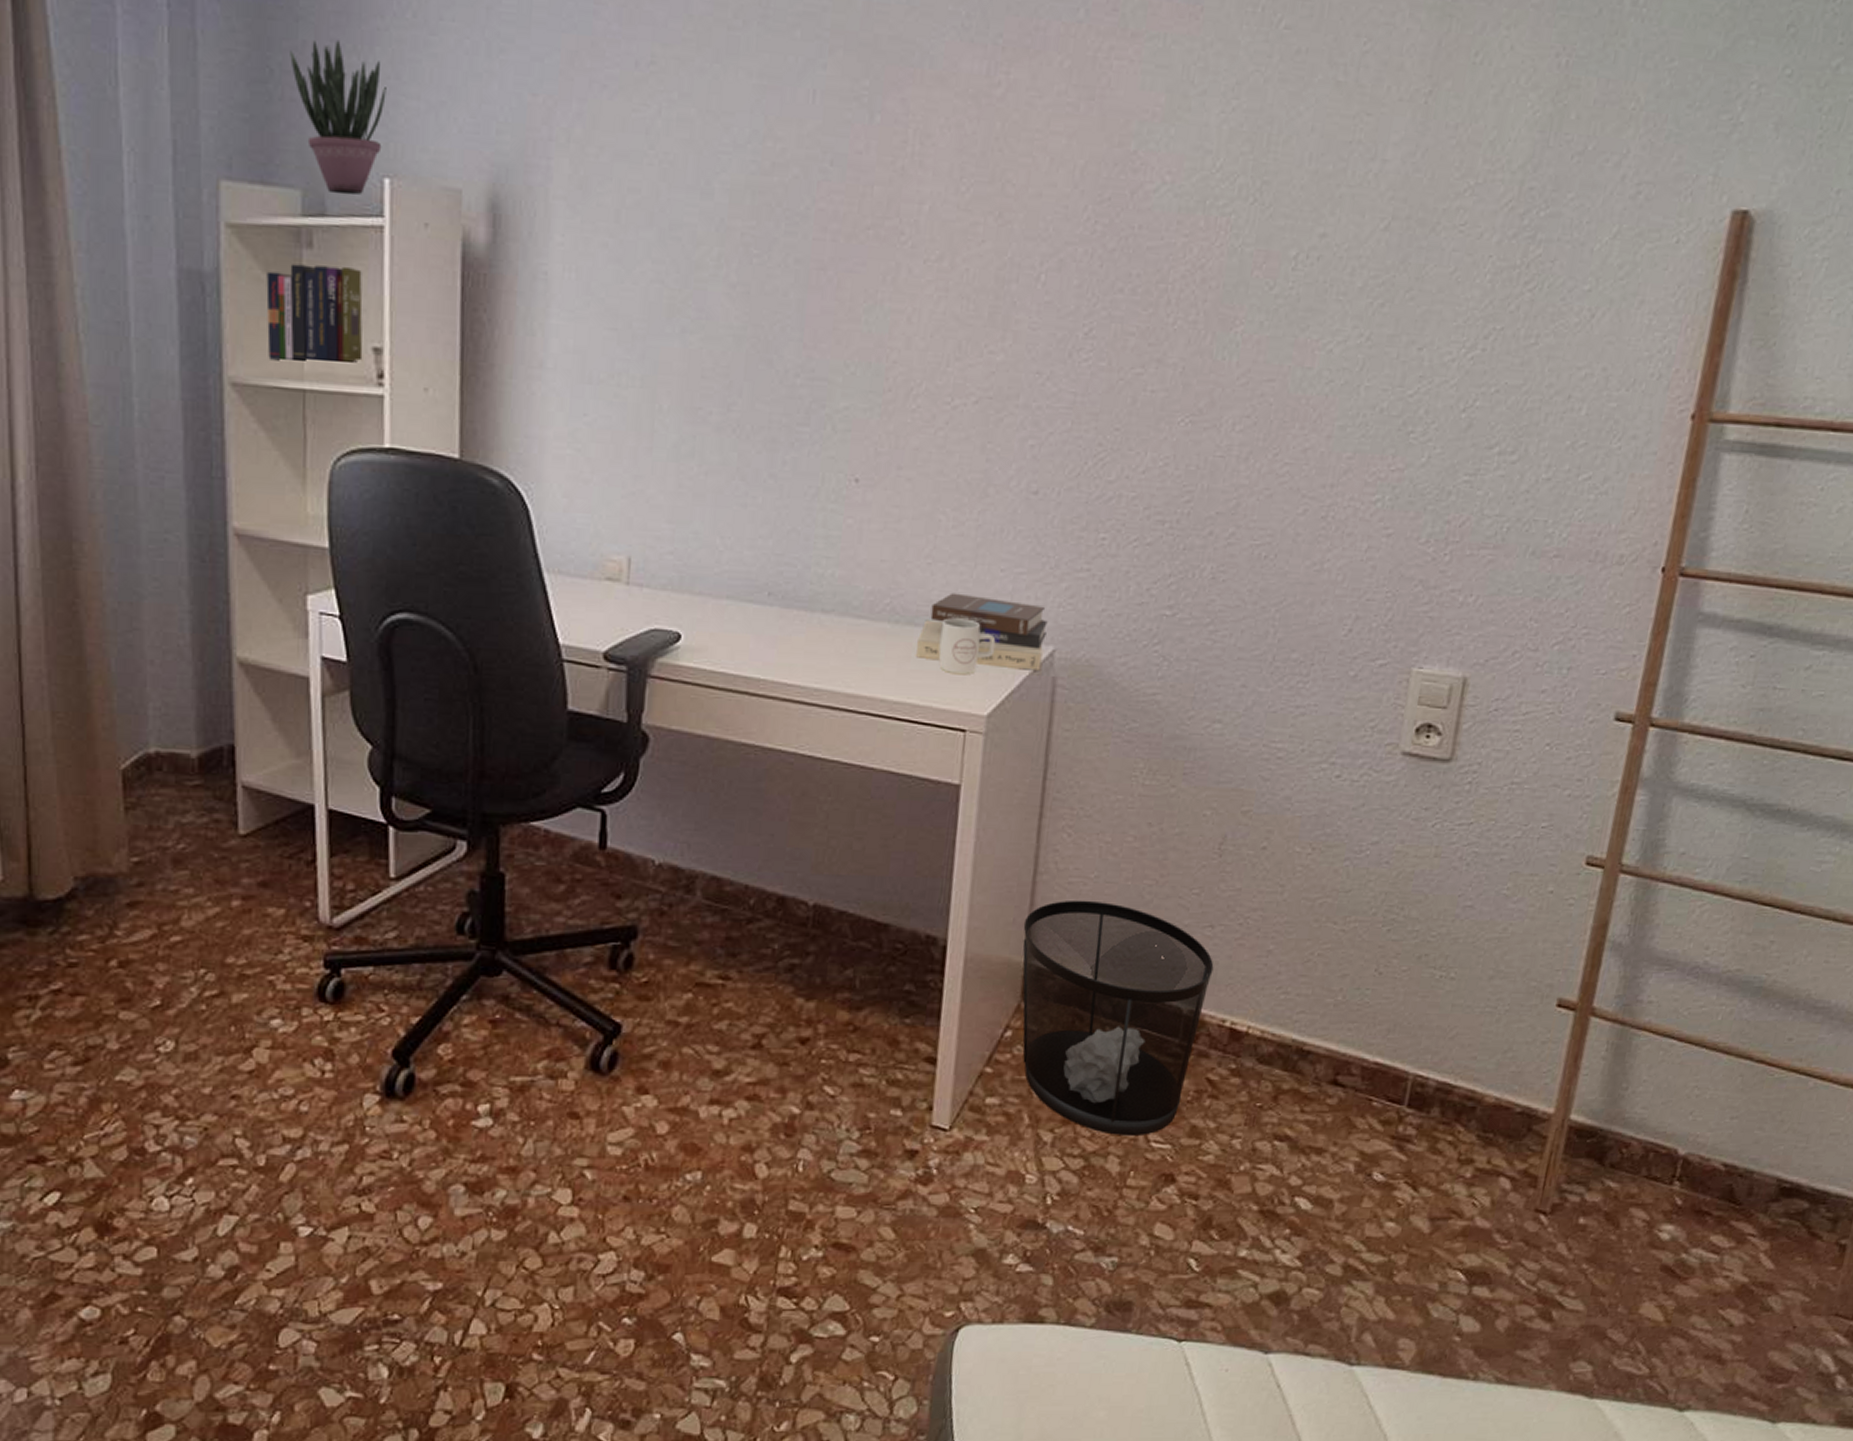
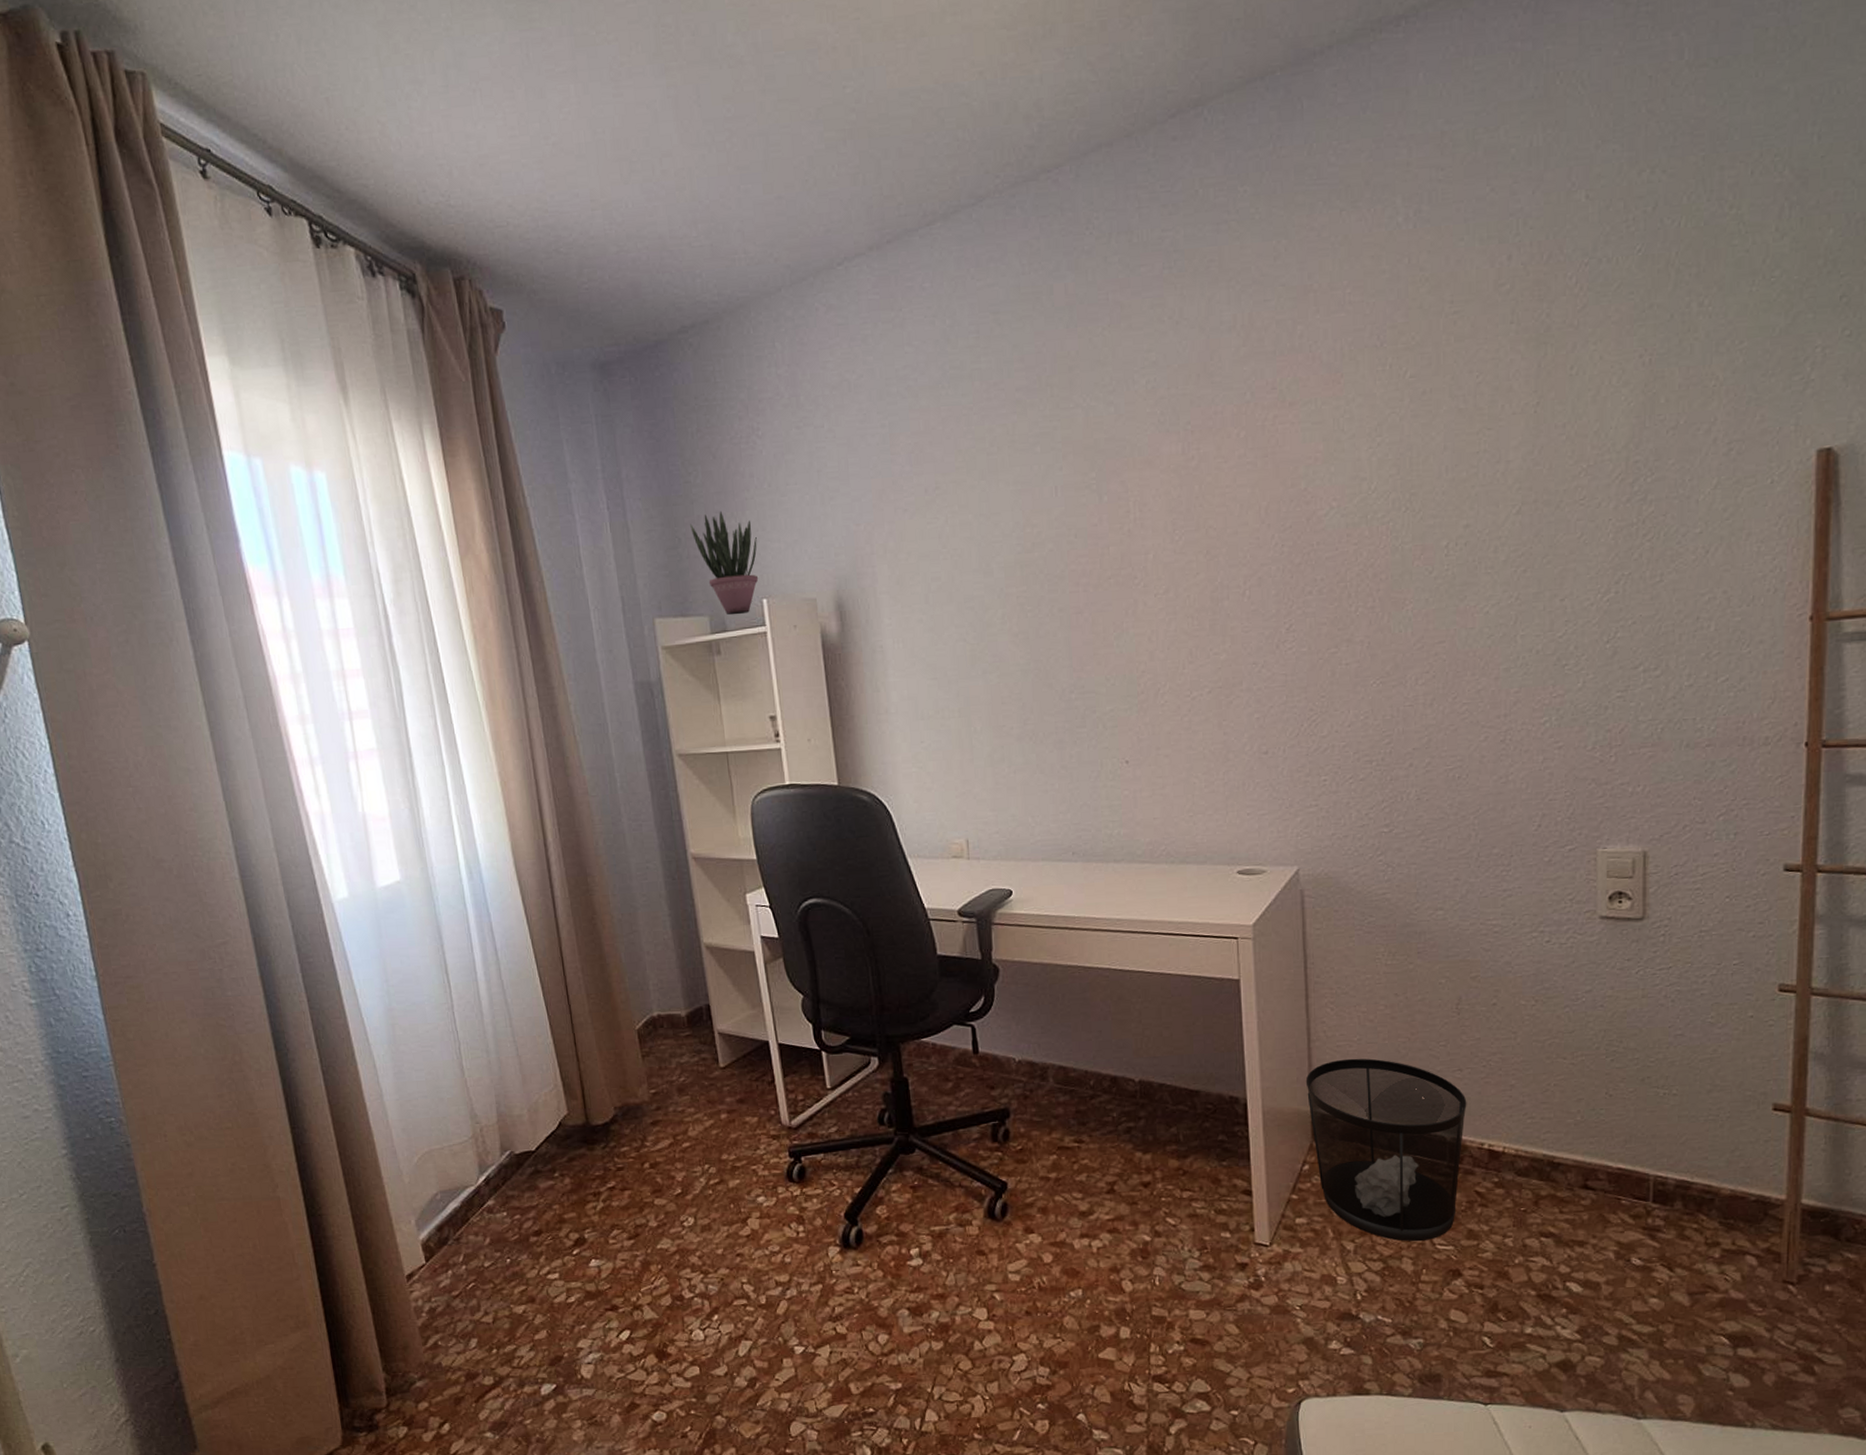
books: present [266,264,363,363] -> none [692,664,764,735]
books: present [916,592,1048,671] -> none [1191,835,1290,888]
mug: present [938,618,996,675] -> none [1207,853,1252,897]

